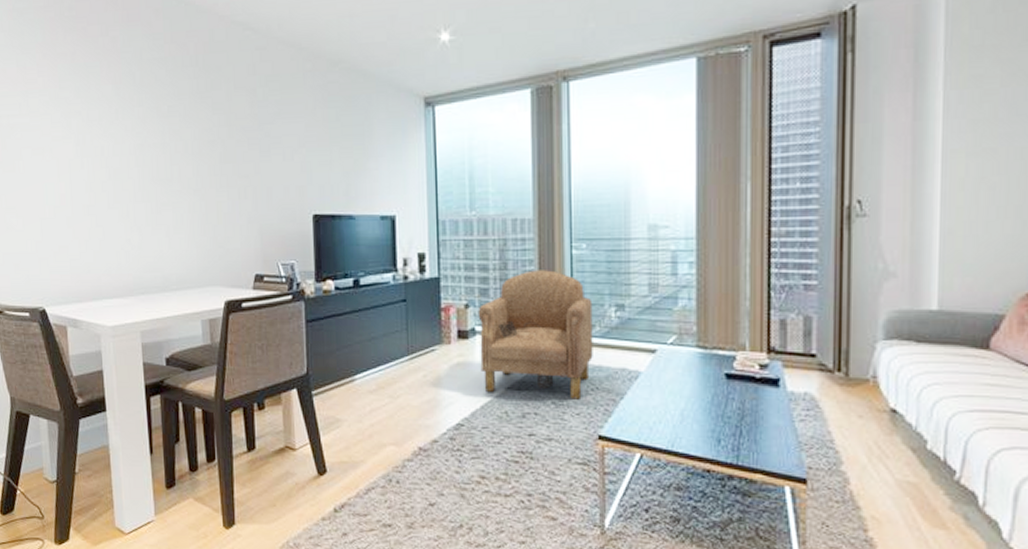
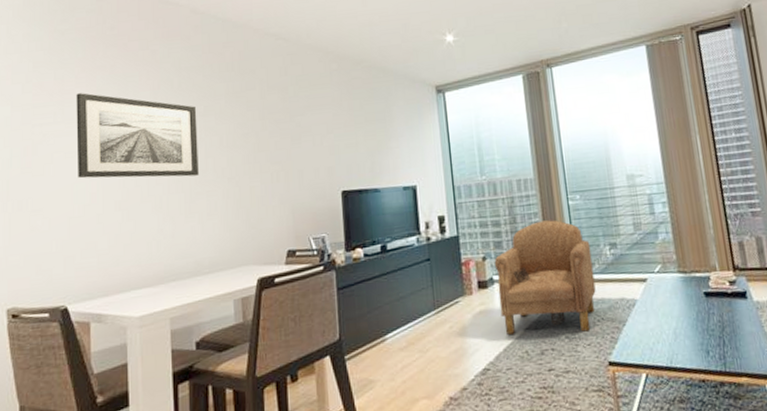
wall art: none [39,83,164,185] -> present [76,93,199,179]

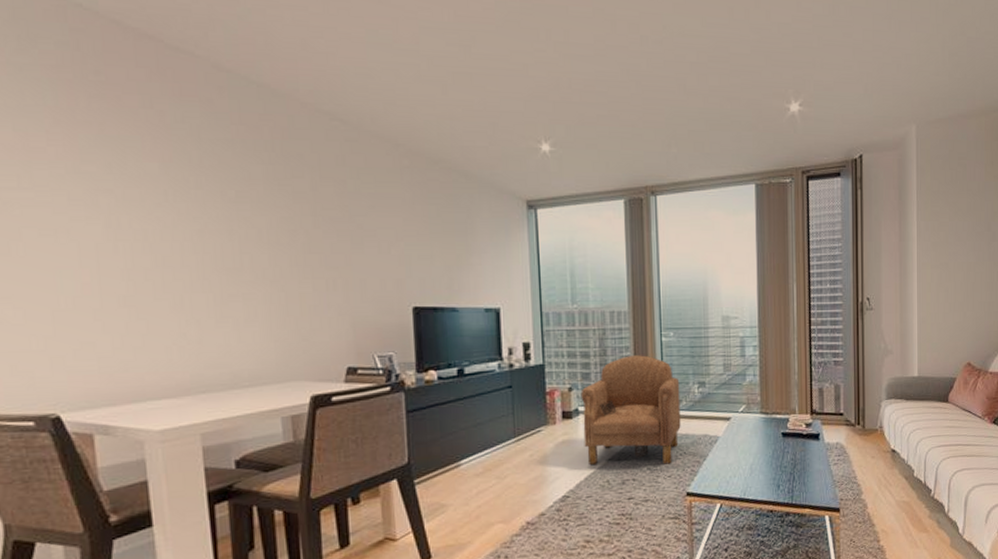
wall art: present [76,93,199,179] -> none [49,153,232,274]

